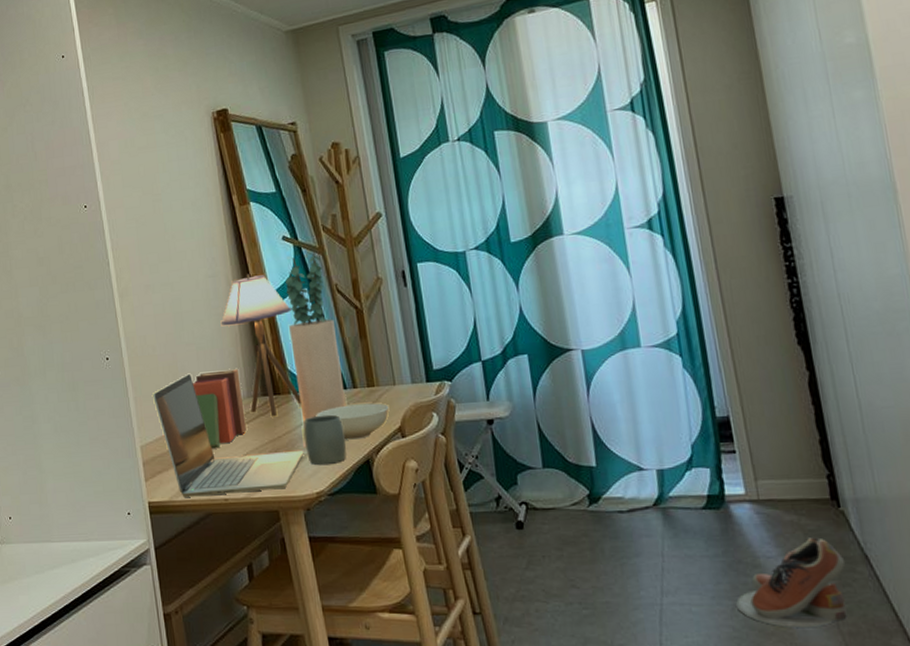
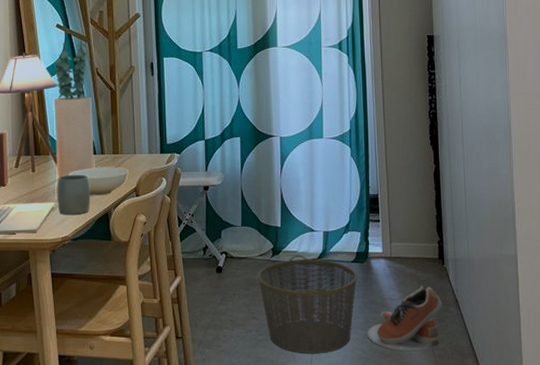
basket: none [571,501,714,633] -> present [257,255,358,354]

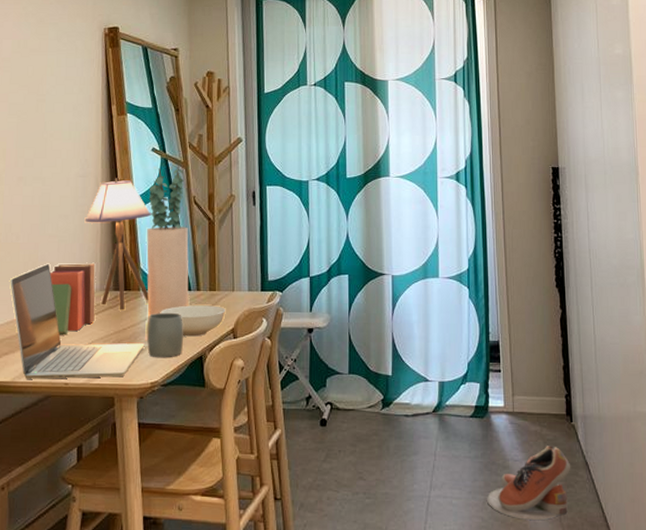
basket: present [257,255,358,354] -> none [365,407,477,521]

